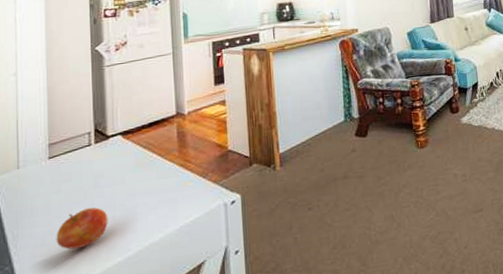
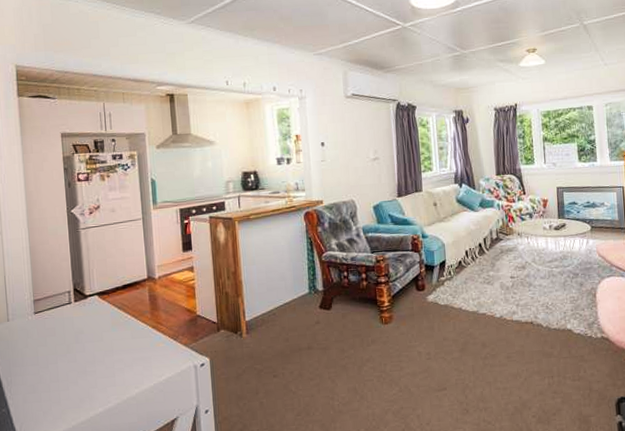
apple: present [56,207,108,250] -> none [44,360,90,398]

